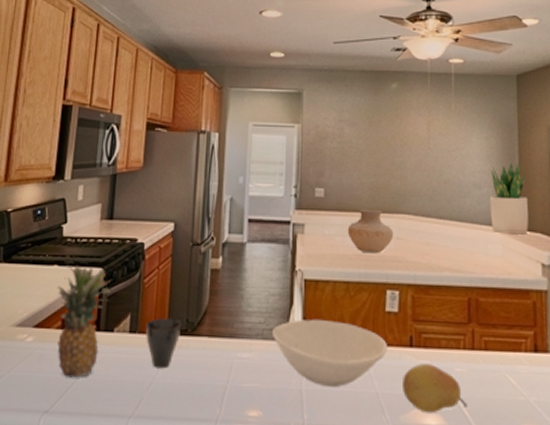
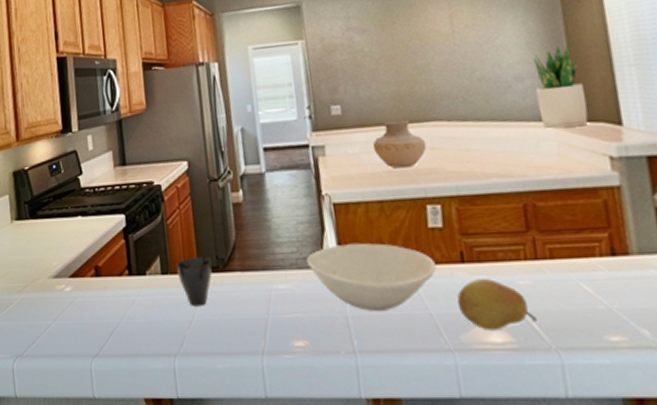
fruit: present [57,266,111,378] -> none [84,214,137,322]

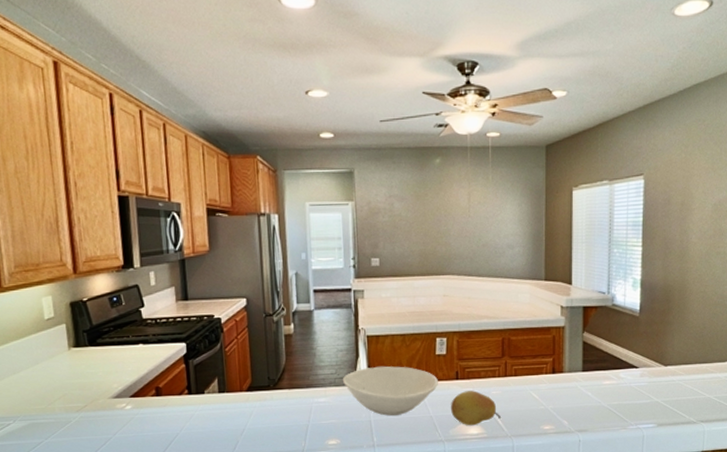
cup: present [176,256,212,307] -> none [232,377,264,418]
vase: present [372,120,427,169] -> none [401,273,441,310]
planter: present [534,45,589,129] -> none [520,224,551,285]

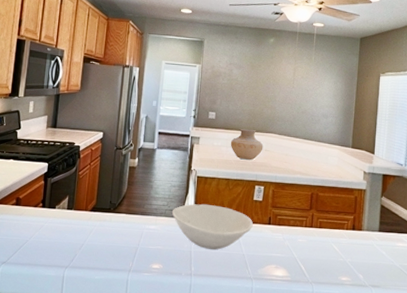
vase: none [401,273,441,310] -> present [230,128,264,161]
fruit: present [451,391,501,426] -> none [261,236,304,268]

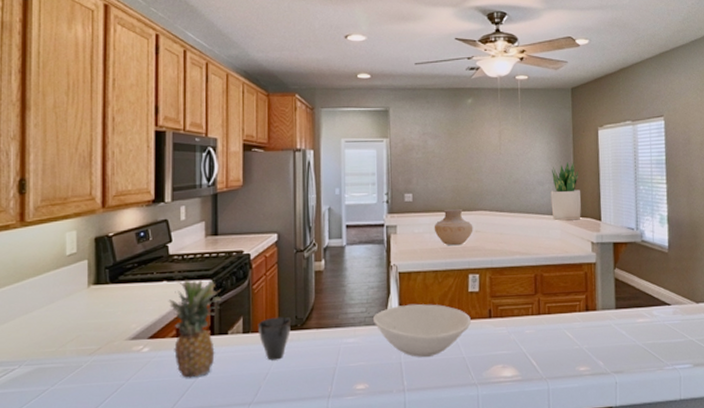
fruit: none [12,160,54,240] -> present [168,280,222,378]
cup: none [79,199,106,235] -> present [257,316,291,361]
planter: none [332,101,359,151] -> present [550,162,581,221]

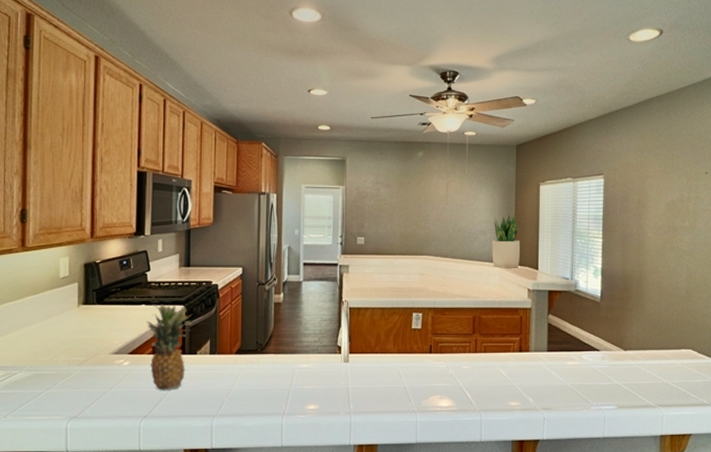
cup: present [257,316,291,361] -> none [223,341,252,379]
bowl: present [372,303,471,358] -> none [324,336,413,385]
vase: present [434,208,473,246] -> none [382,252,419,286]

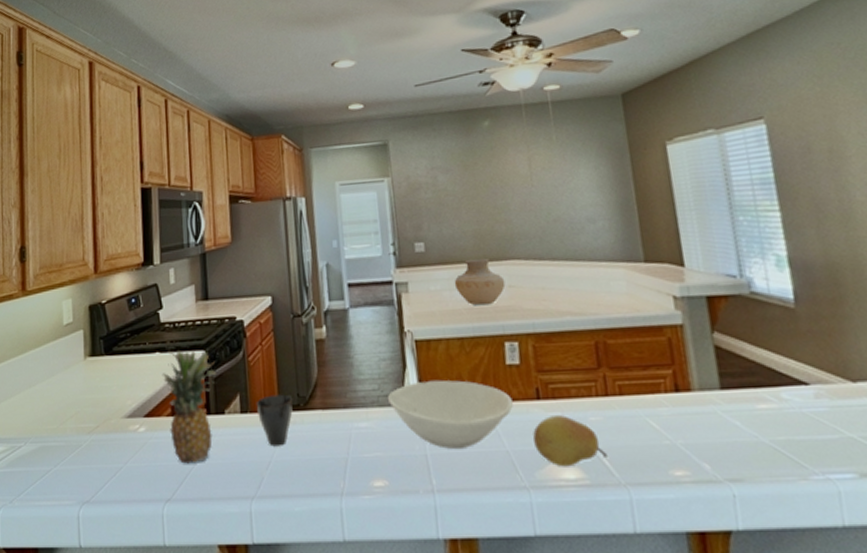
cup: none [223,341,252,379] -> present [256,394,293,447]
bowl: none [324,336,413,385] -> present [387,380,513,450]
vase: none [382,252,419,286] -> present [454,258,506,306]
fruit: none [424,364,470,398] -> present [533,415,607,467]
planter: present [492,214,520,268] -> none [605,190,654,269]

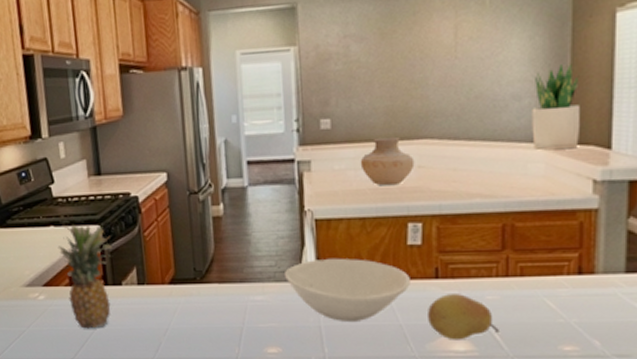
cup: present [256,394,293,447] -> none [152,268,189,316]
planter: none [605,190,654,269] -> present [532,64,579,151]

